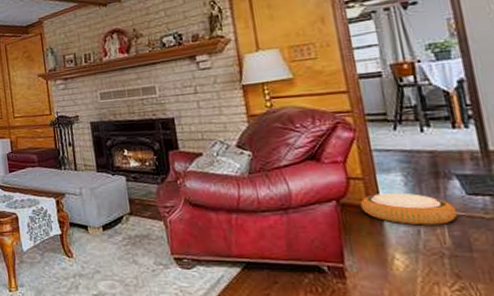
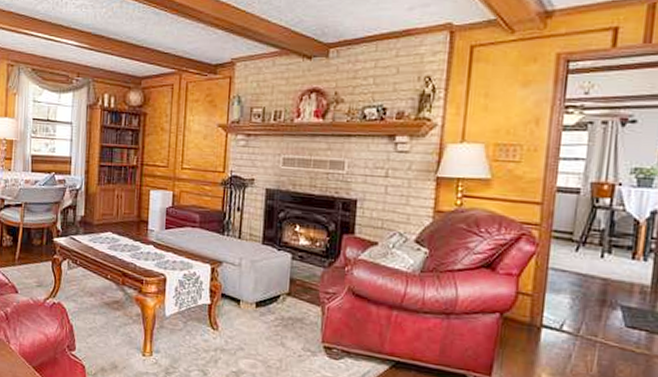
woven basket: present [359,192,458,226] -> none [522,312,612,353]

